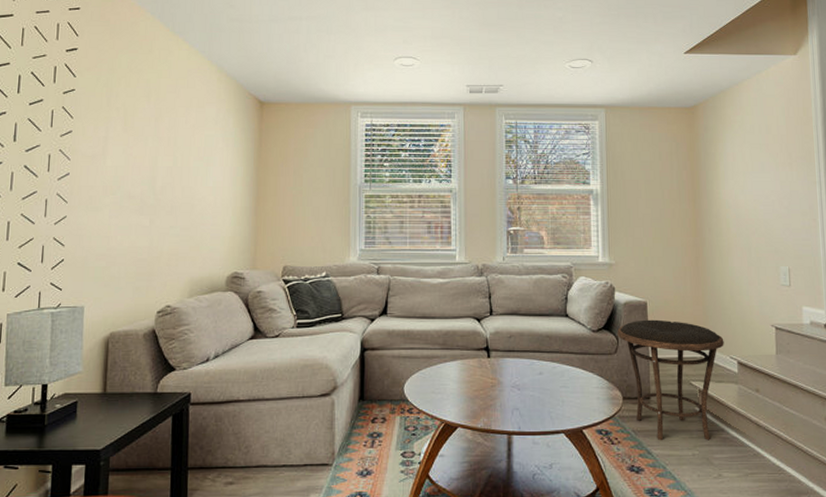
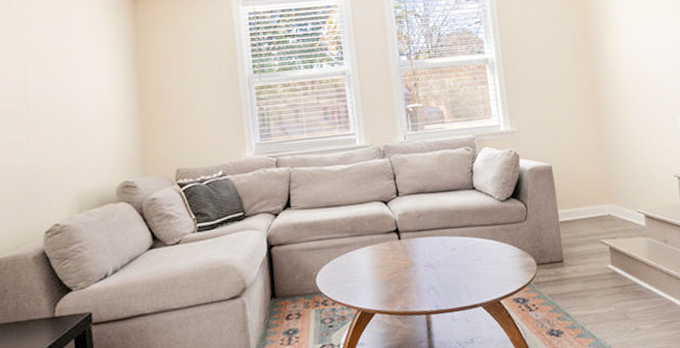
side table: present [617,319,724,441] -> none [525,182,630,302]

